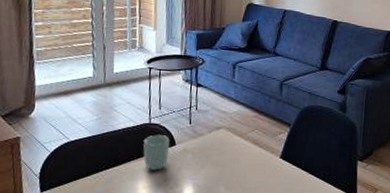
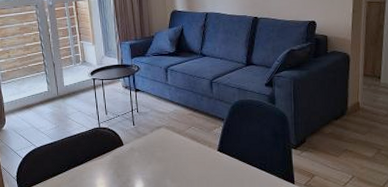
cup: present [143,135,170,170] -> none [96,137,119,168]

